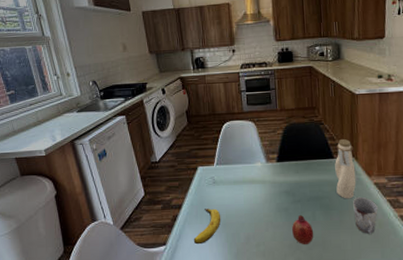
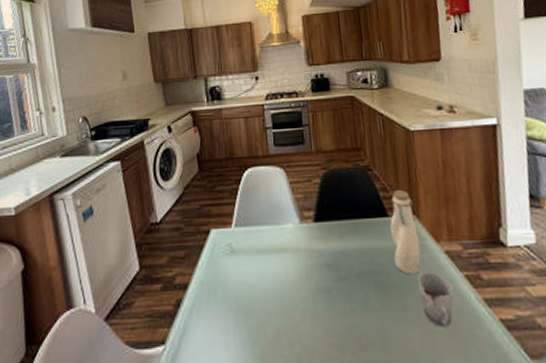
banana: present [193,208,221,245] -> none [203,289,241,344]
fruit: present [292,214,314,244] -> none [337,297,368,343]

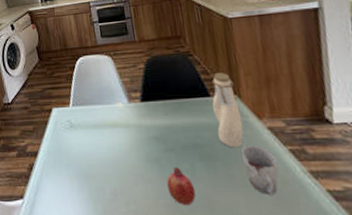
fruit: none [337,297,368,343] -> present [167,166,196,205]

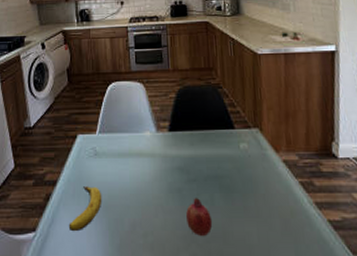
banana: none [52,157,82,200] -> present [68,186,102,232]
water bottle: present [211,73,244,148] -> none [236,106,262,180]
cup: present [242,145,278,195] -> none [258,176,289,225]

